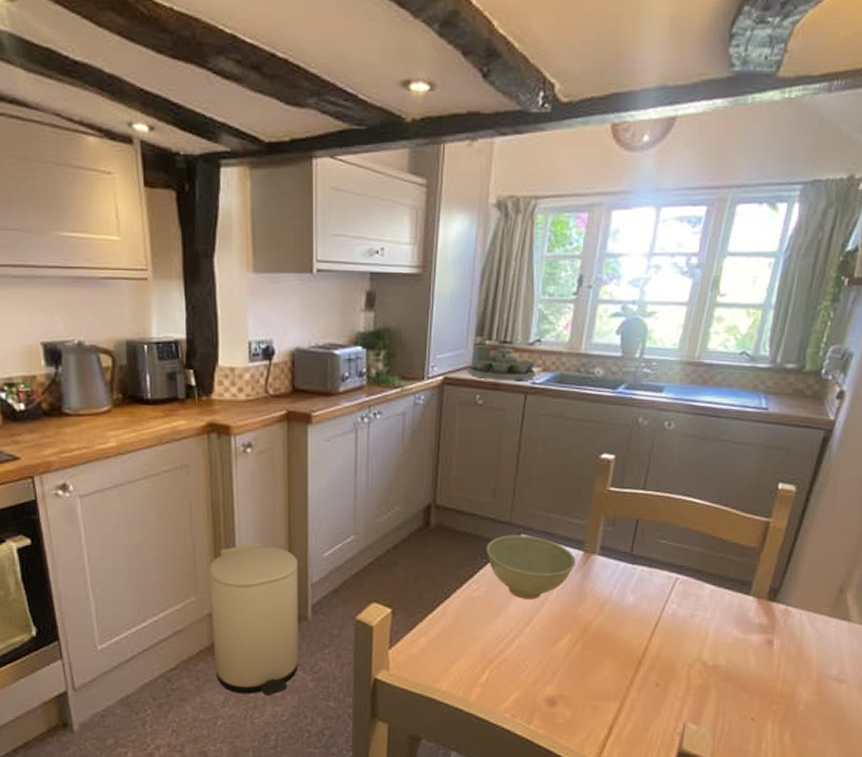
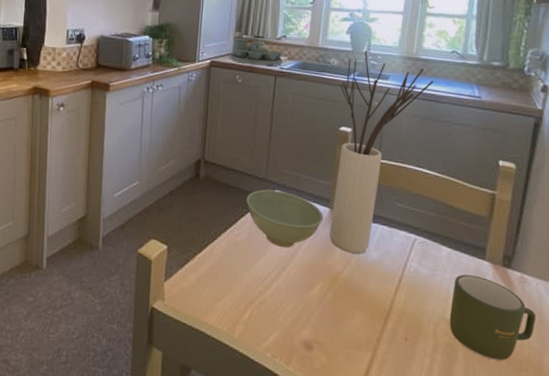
pedal bin: present [209,541,299,695] -> none [22,180,93,314]
vase: none [582,355,717,600] -> present [330,50,435,254]
mug: none [704,612,796,696] -> present [449,274,537,361]

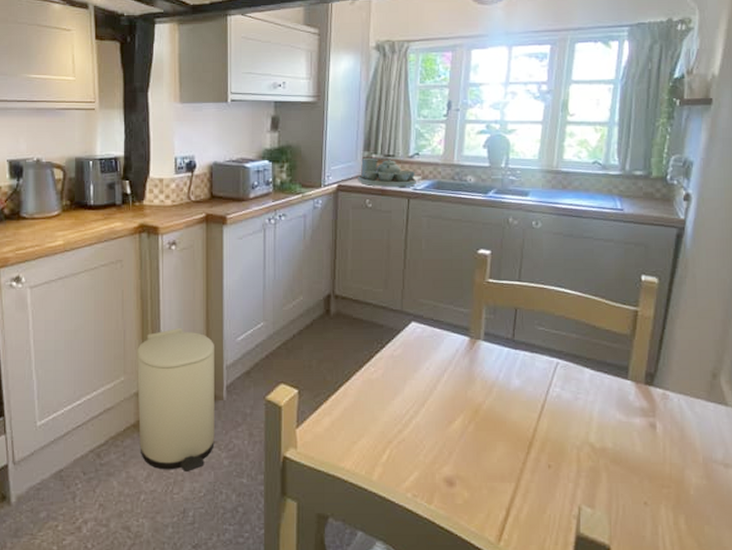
pedal bin: none [22,180,93,314] -> present [137,327,215,471]
bowl: present [246,189,323,247] -> none [381,322,463,381]
vase: present [330,50,435,254] -> none [470,165,576,383]
mug: present [449,274,537,361] -> none [592,396,678,480]

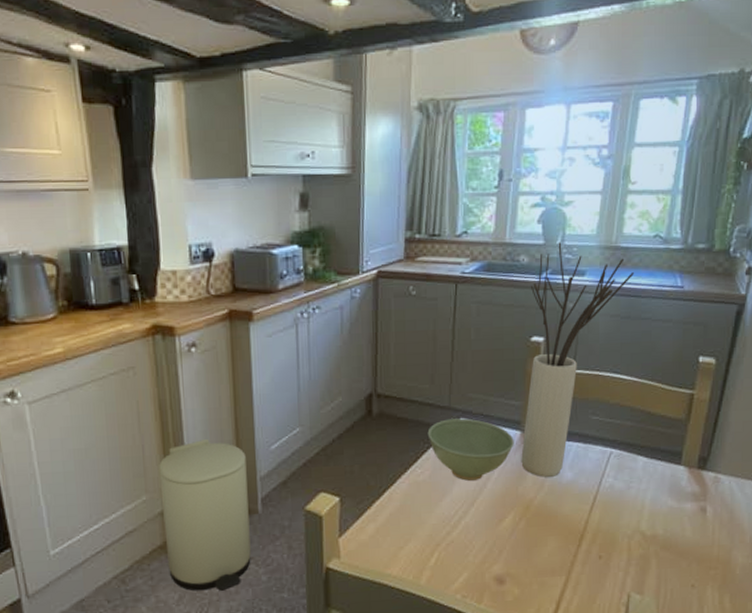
tea set: present [358,157,416,188] -> none [399,238,464,272]
bowl: none [381,322,463,381] -> present [427,418,514,481]
vase: none [470,165,576,383] -> present [521,242,635,477]

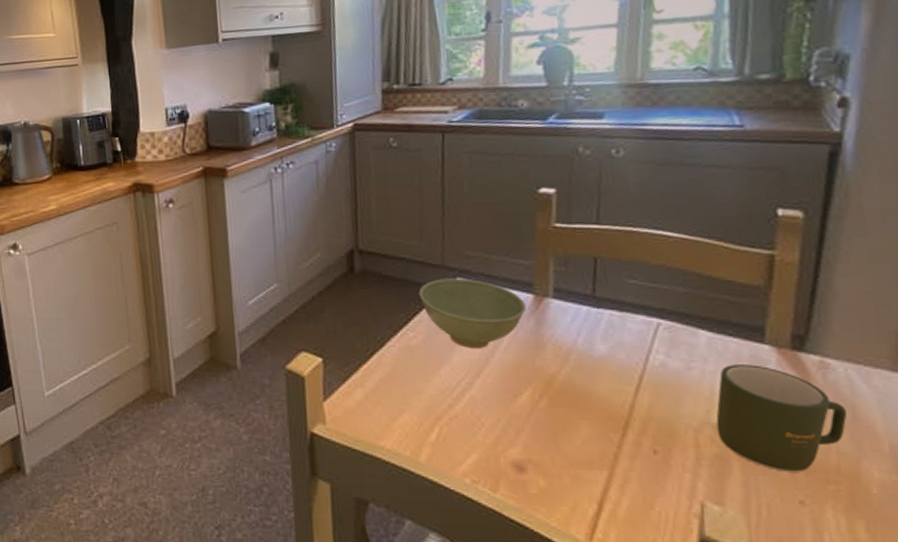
pedal bin: present [159,438,251,591] -> none [140,291,231,447]
vase: present [521,242,635,477] -> none [533,83,672,349]
mug: none [643,482,728,564] -> present [716,364,848,472]

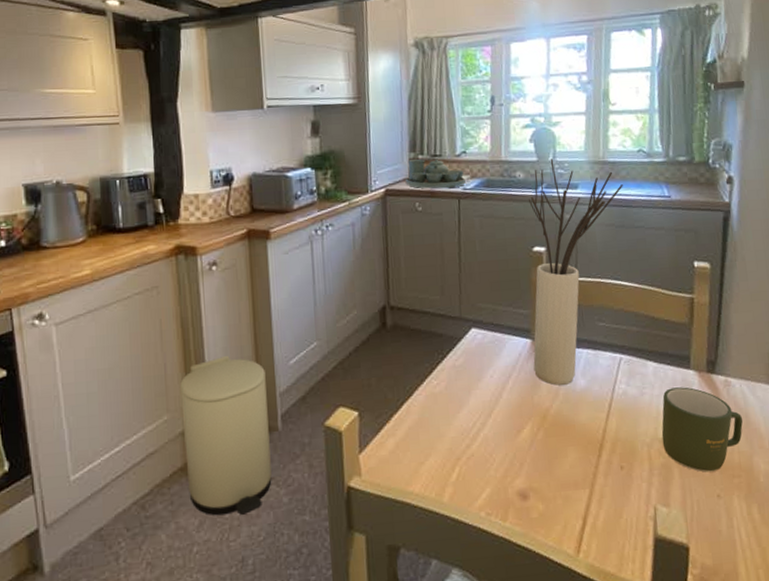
pedal bin: none [140,291,231,447] -> present [180,355,272,516]
tea set: none [377,89,451,123] -> present [405,159,466,189]
bowl: present [418,278,526,348] -> none [441,328,526,391]
vase: none [533,83,672,349] -> present [528,159,624,386]

